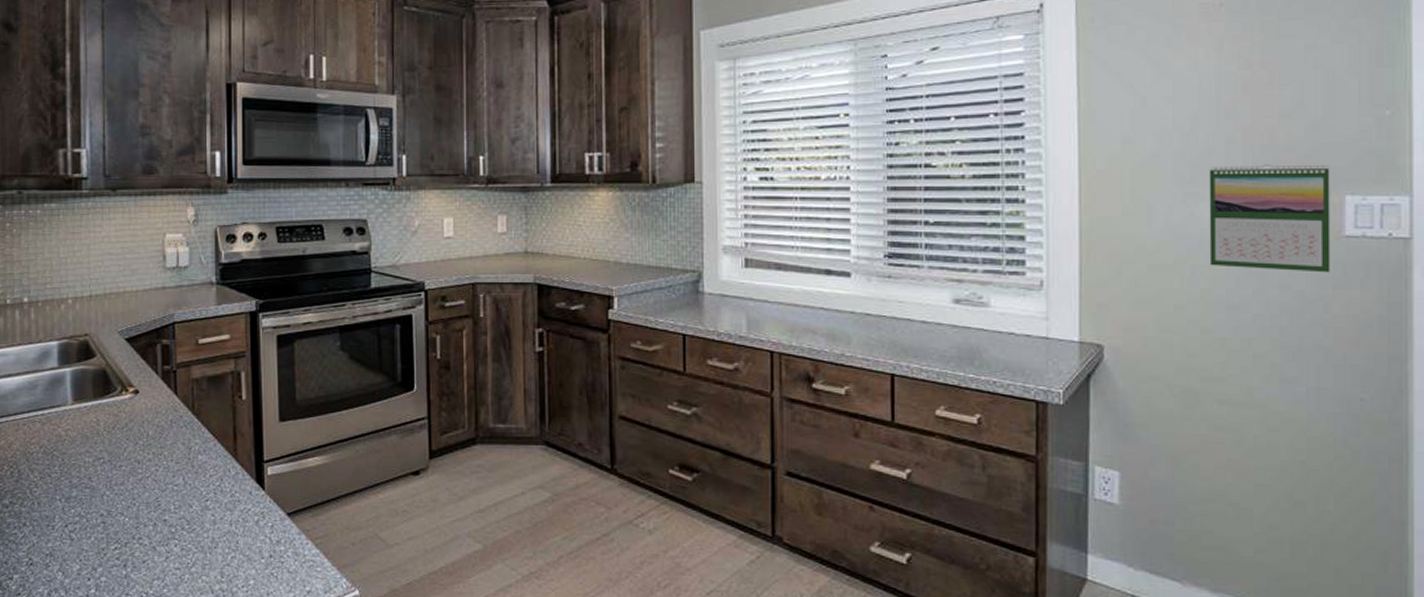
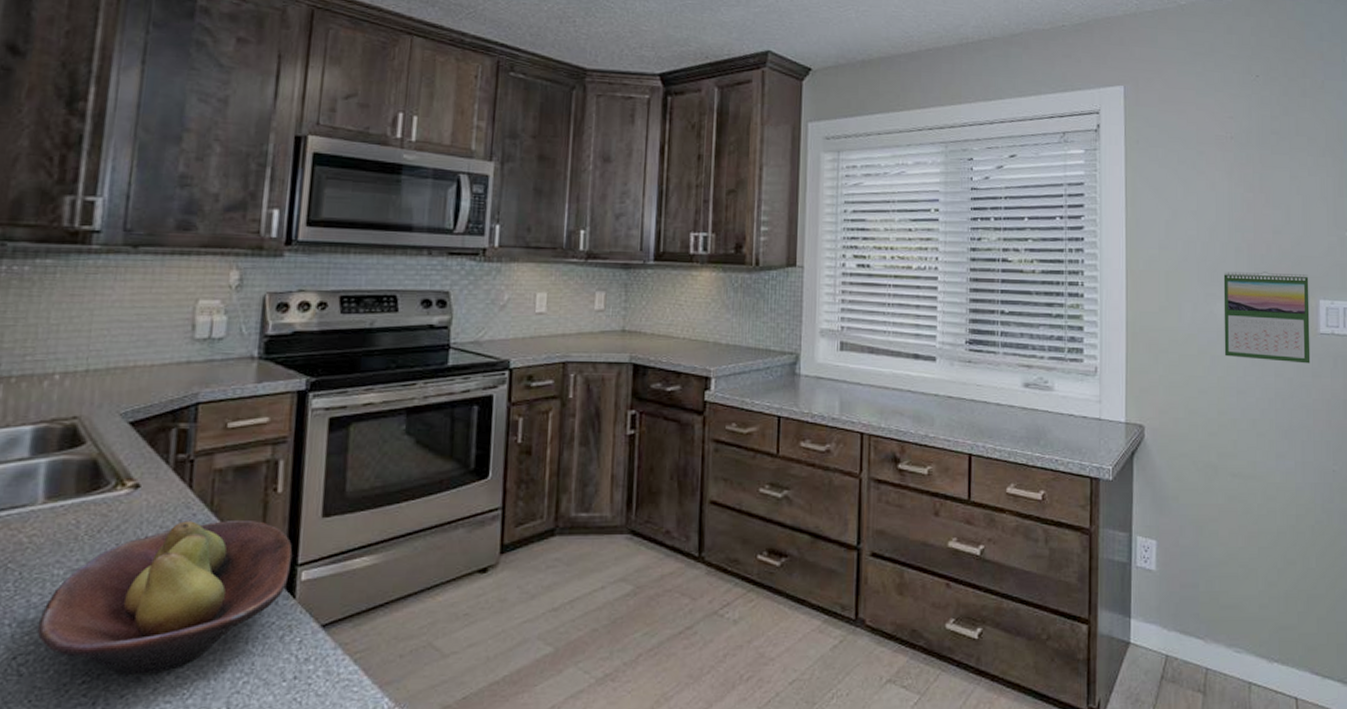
fruit bowl: none [79,422,259,545] -> present [36,521,293,675]

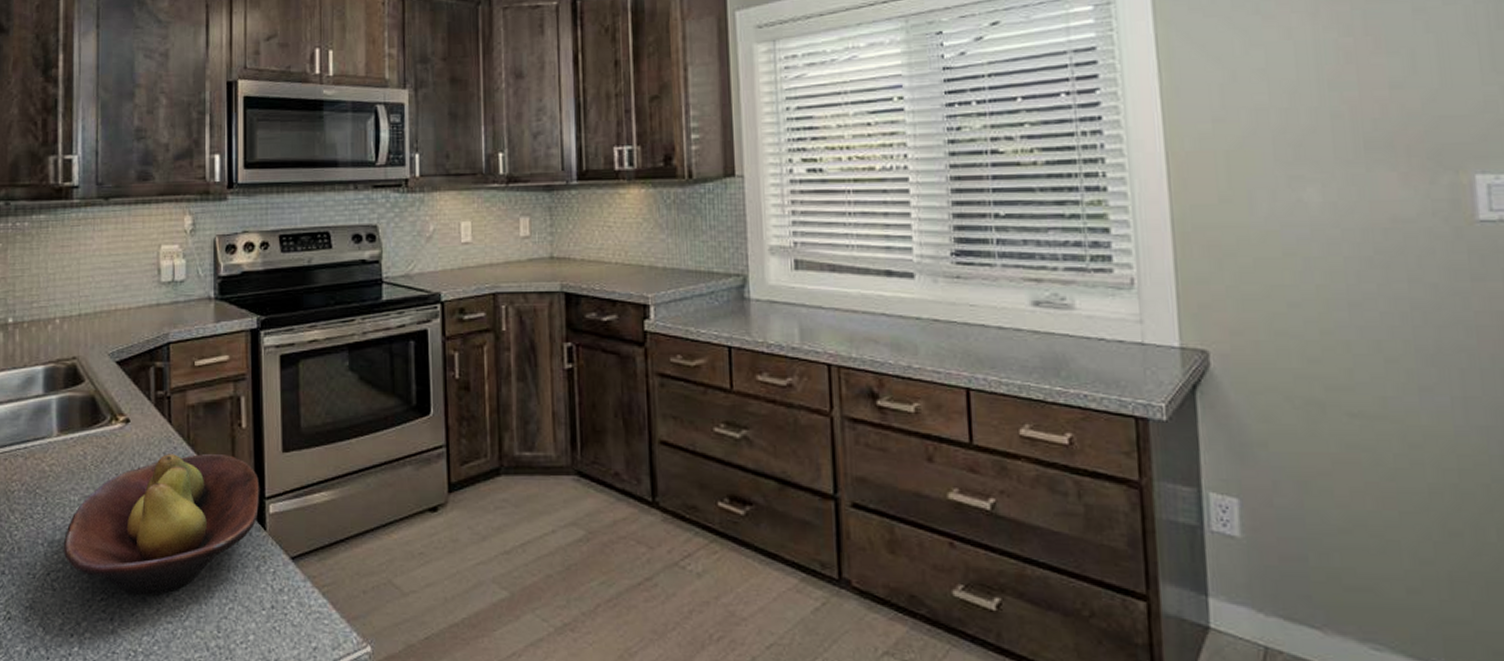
calendar: present [1223,271,1311,364] -> none [1314,141,1466,263]

